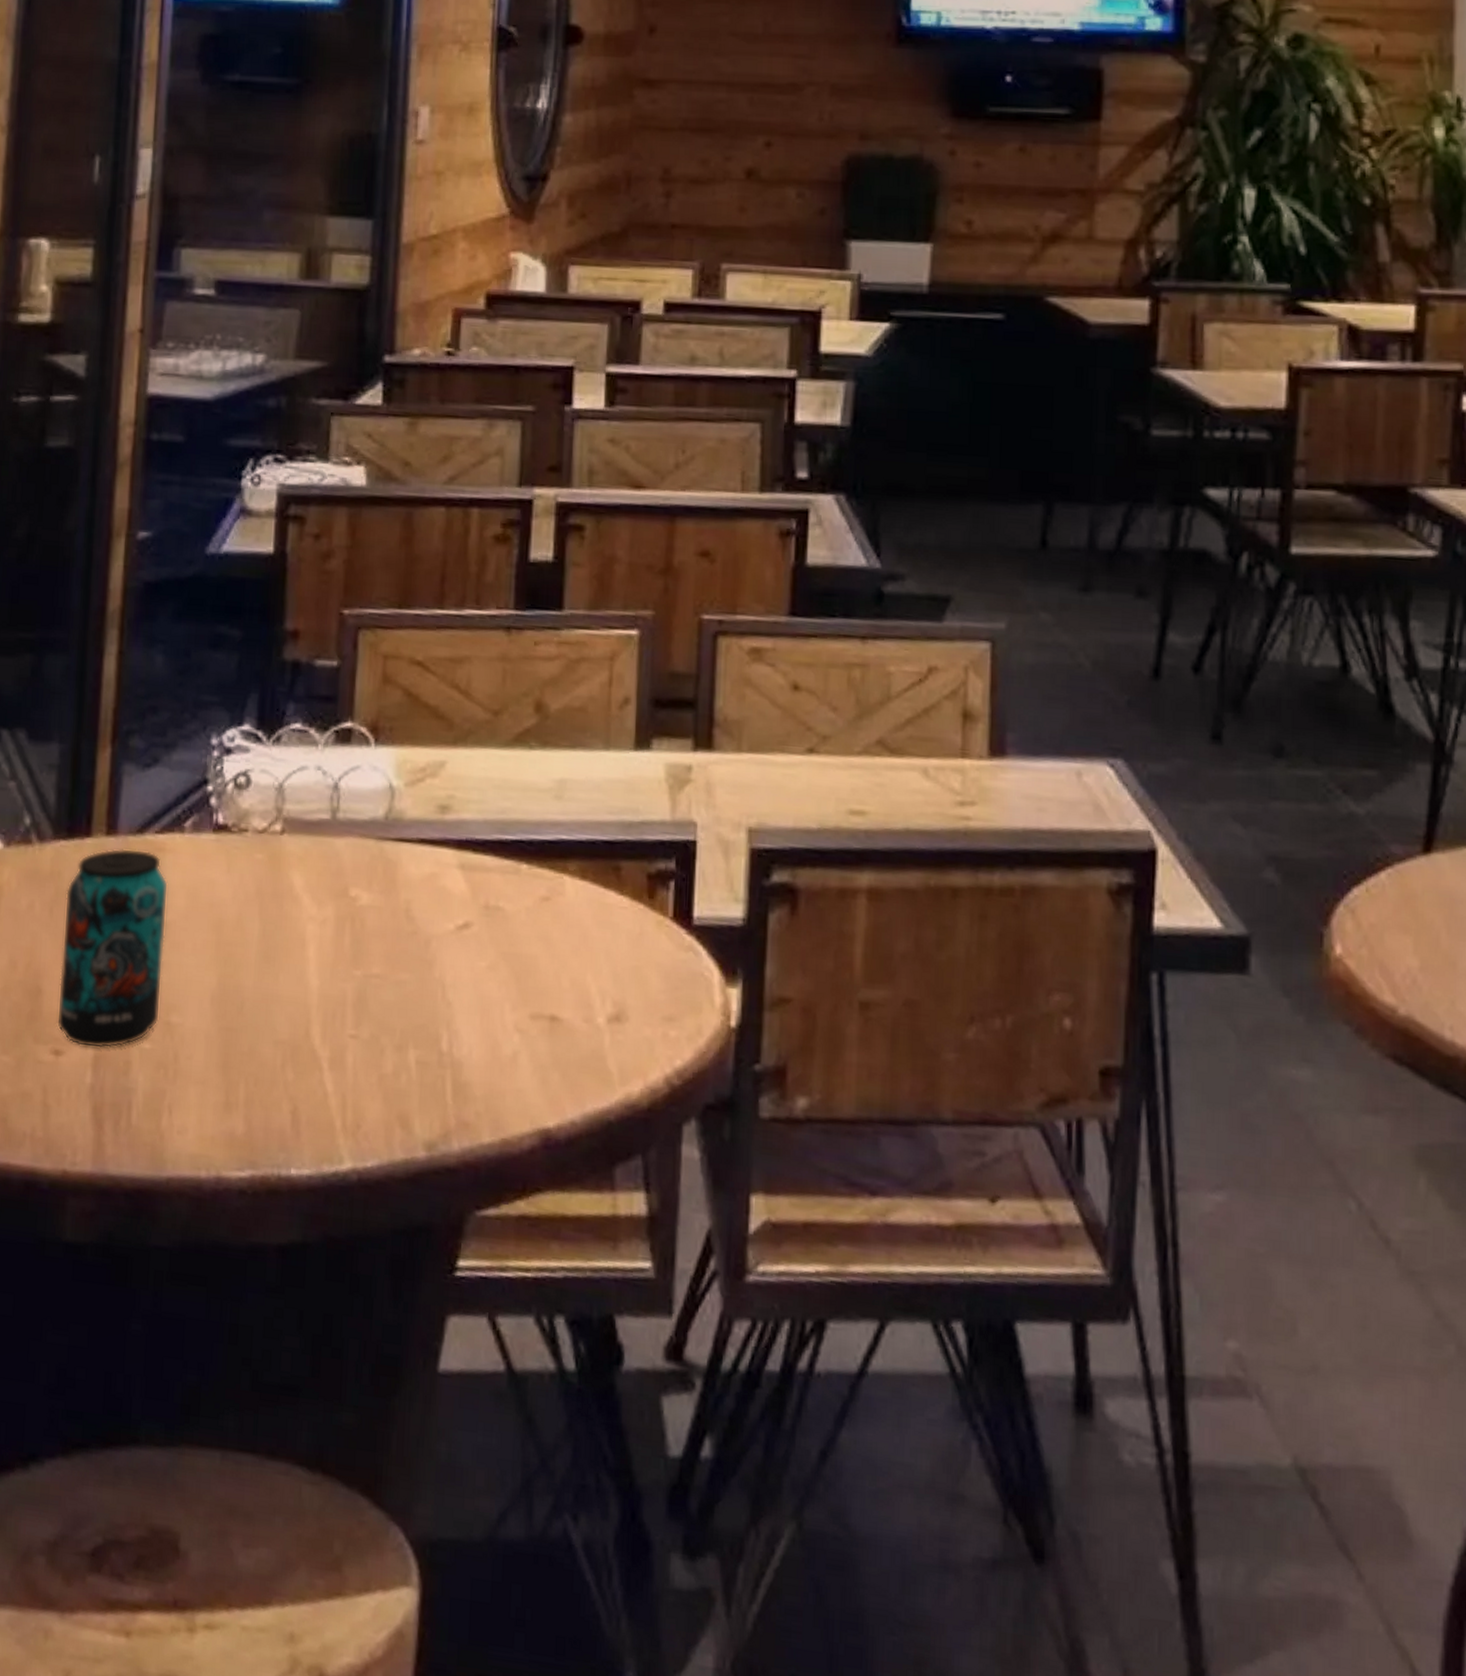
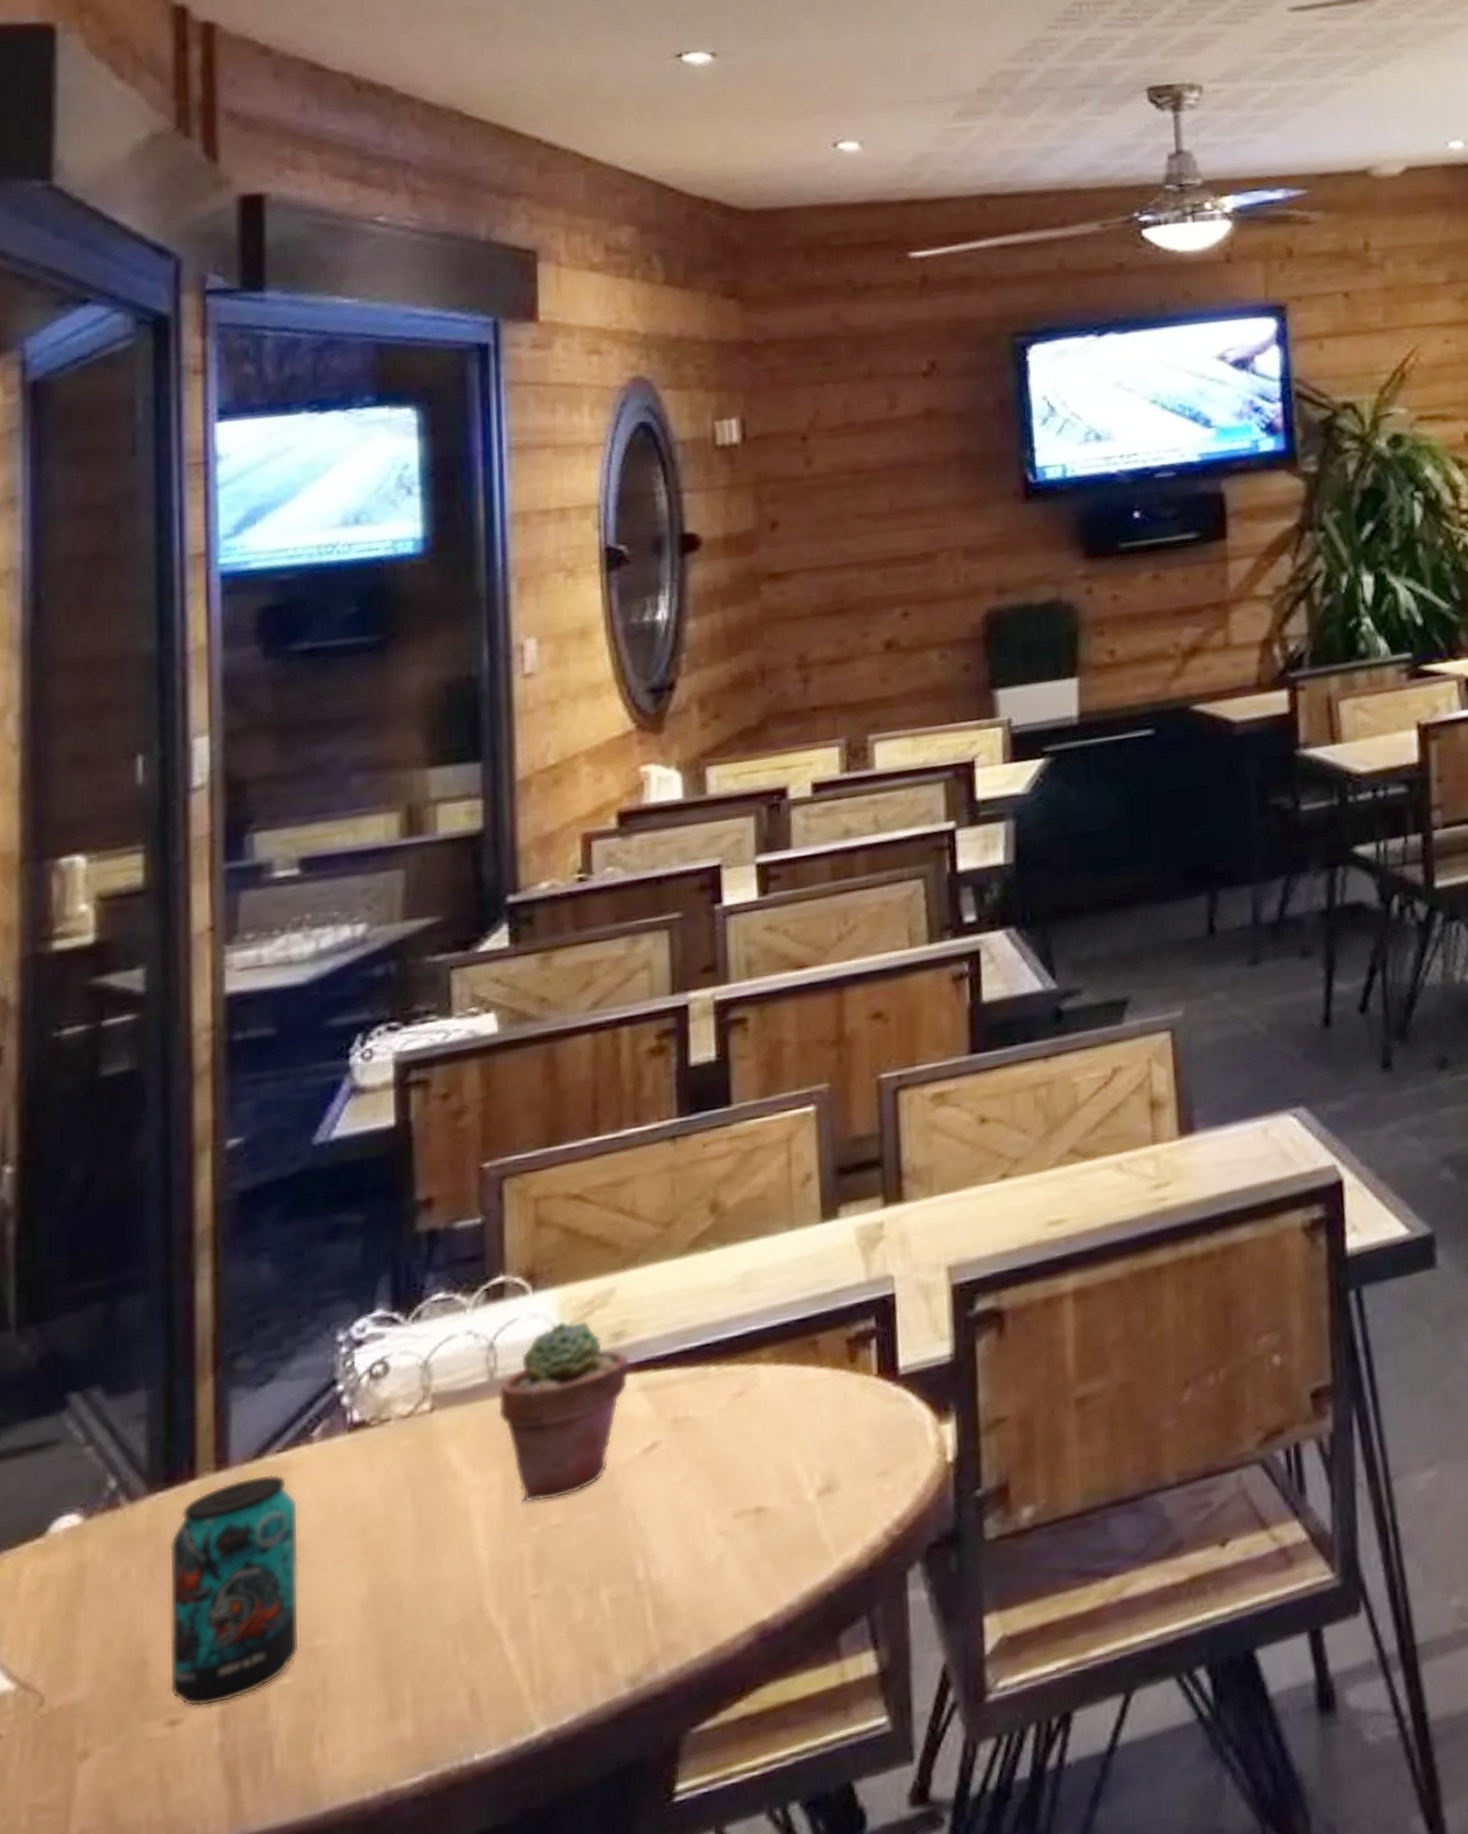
potted succulent: none [336,780,453,951] -> present [497,1320,631,1504]

